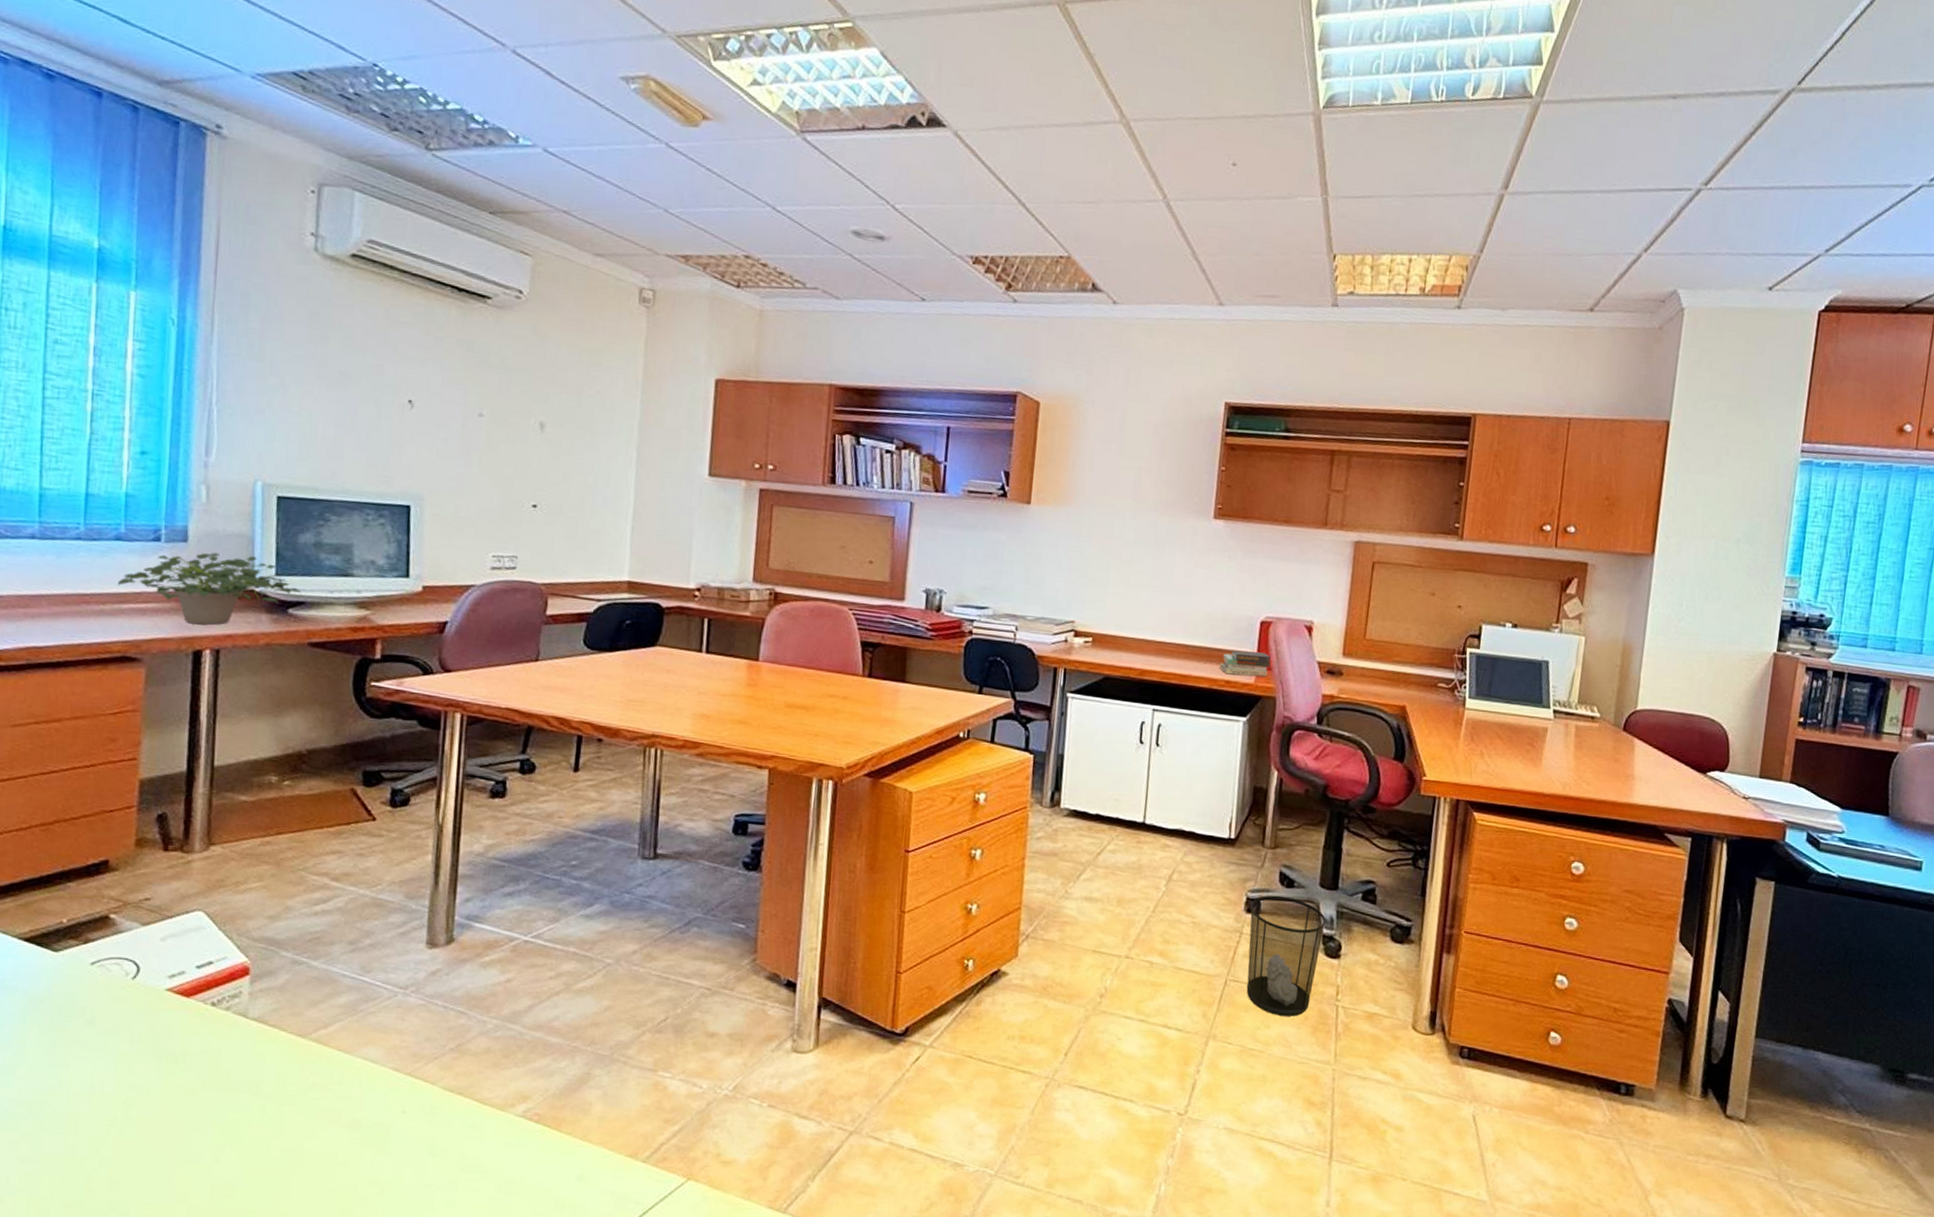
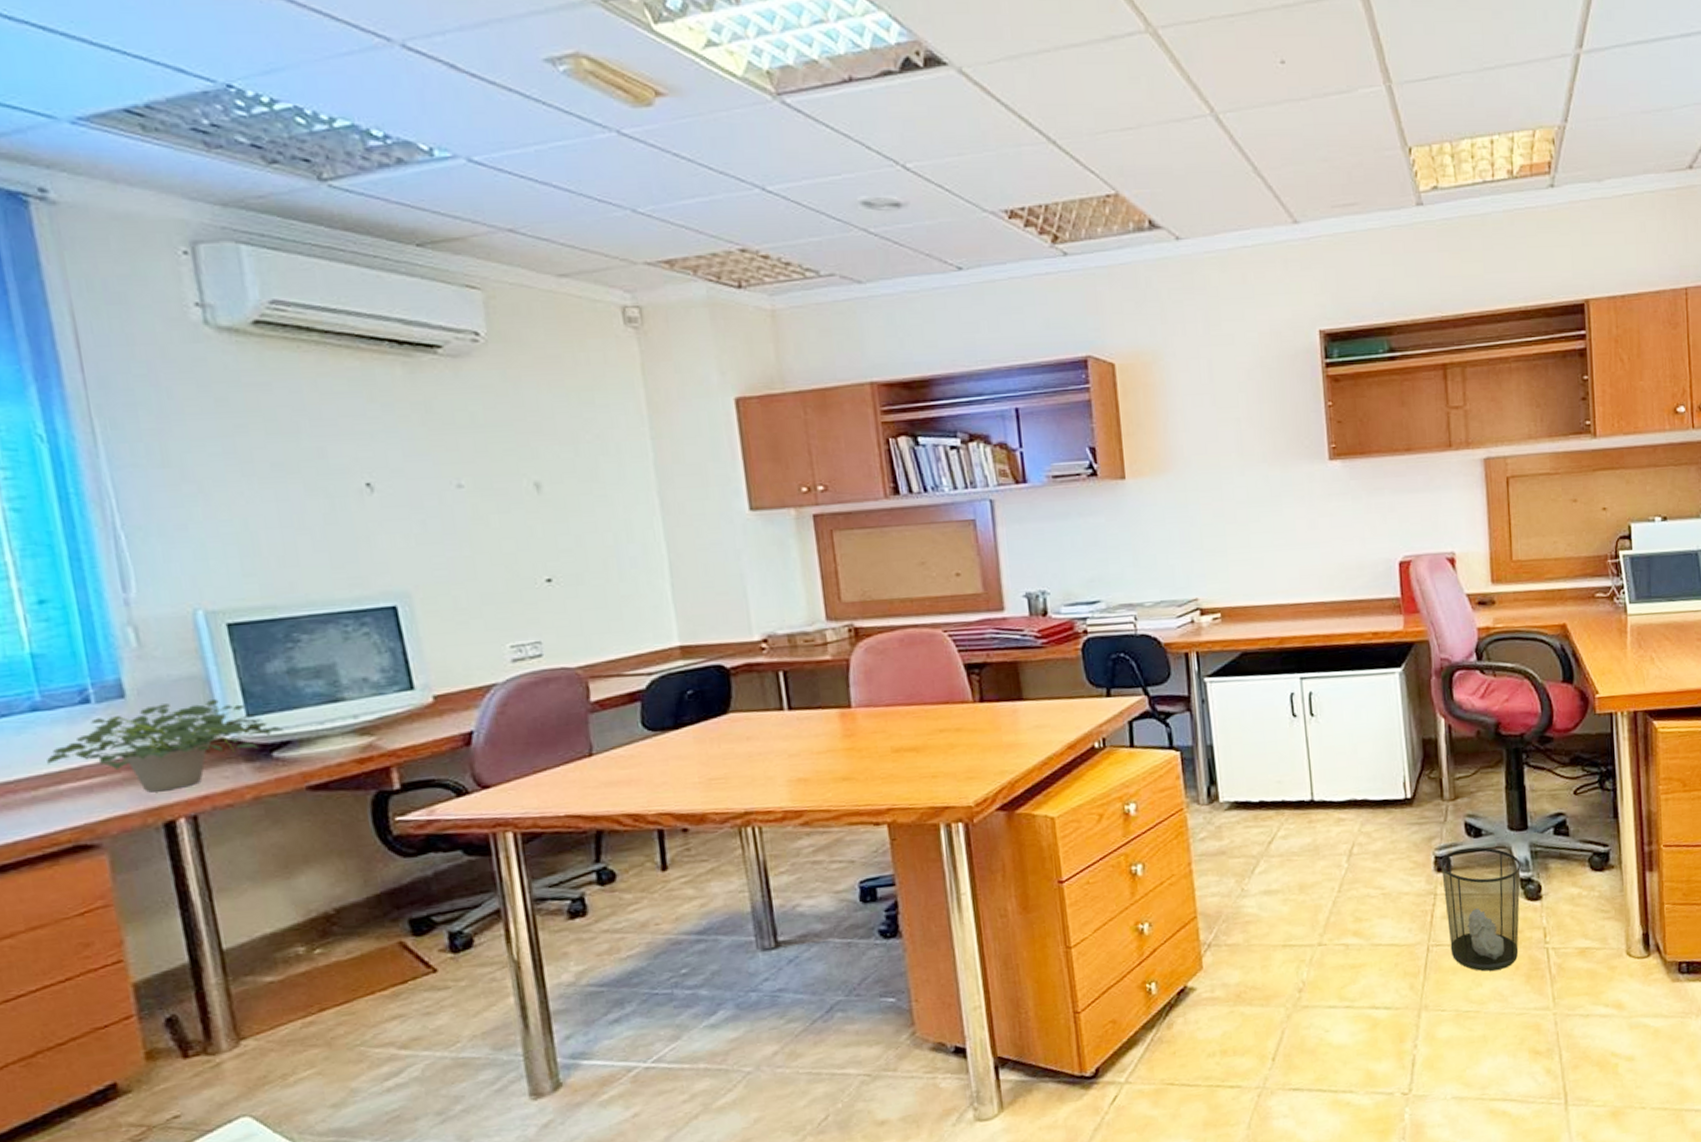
books: present [1220,650,1271,677] -> none [1363,594,1418,626]

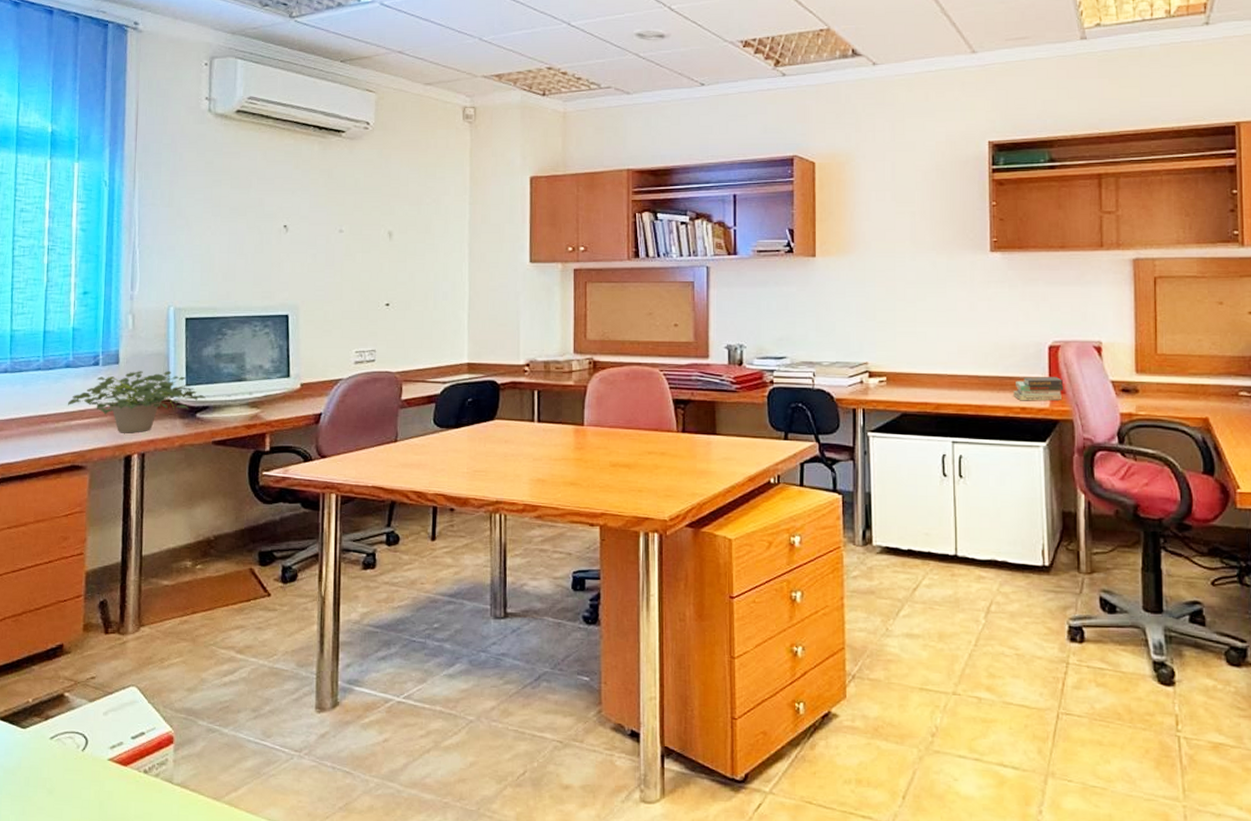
books: none [1363,594,1418,626] -> present [1013,376,1064,401]
waste bin: present [1439,847,1522,972] -> none [1073,622,1155,750]

